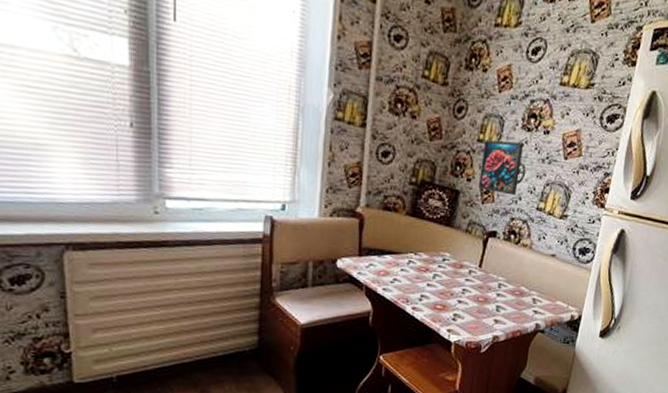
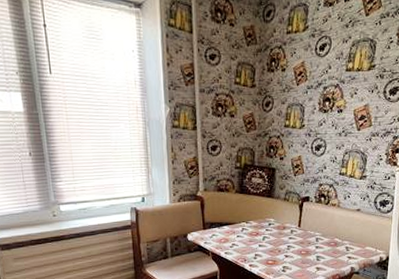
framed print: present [478,139,524,196] -> none [290,123,323,166]

